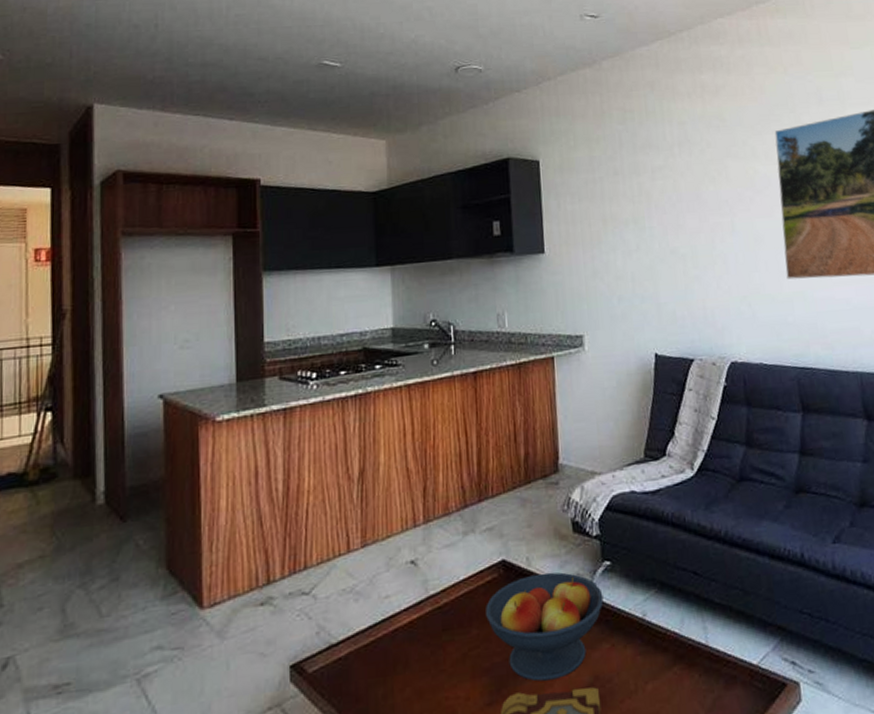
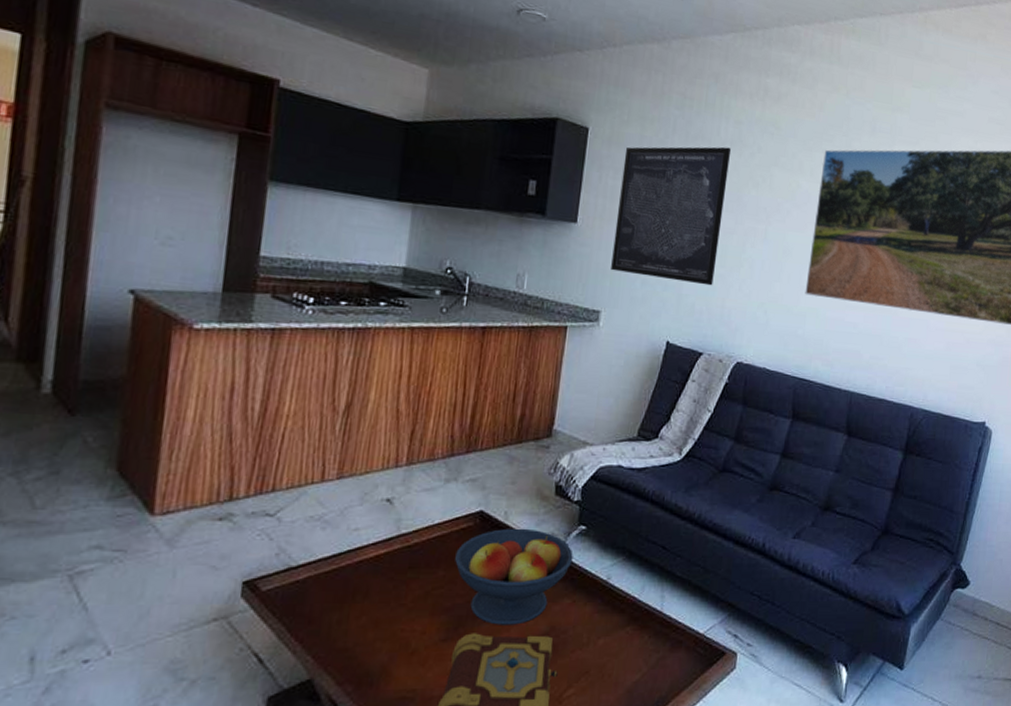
wall art: none [577,149,690,293] -> present [611,146,732,286]

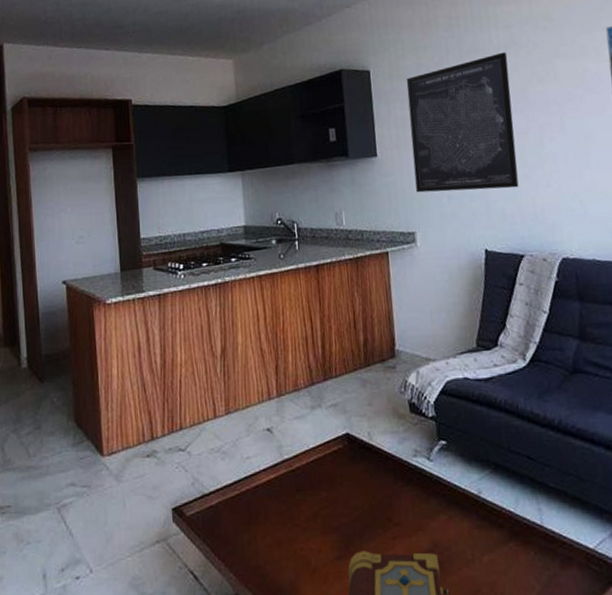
fruit bowl: present [455,528,573,625] -> none [333,447,440,543]

